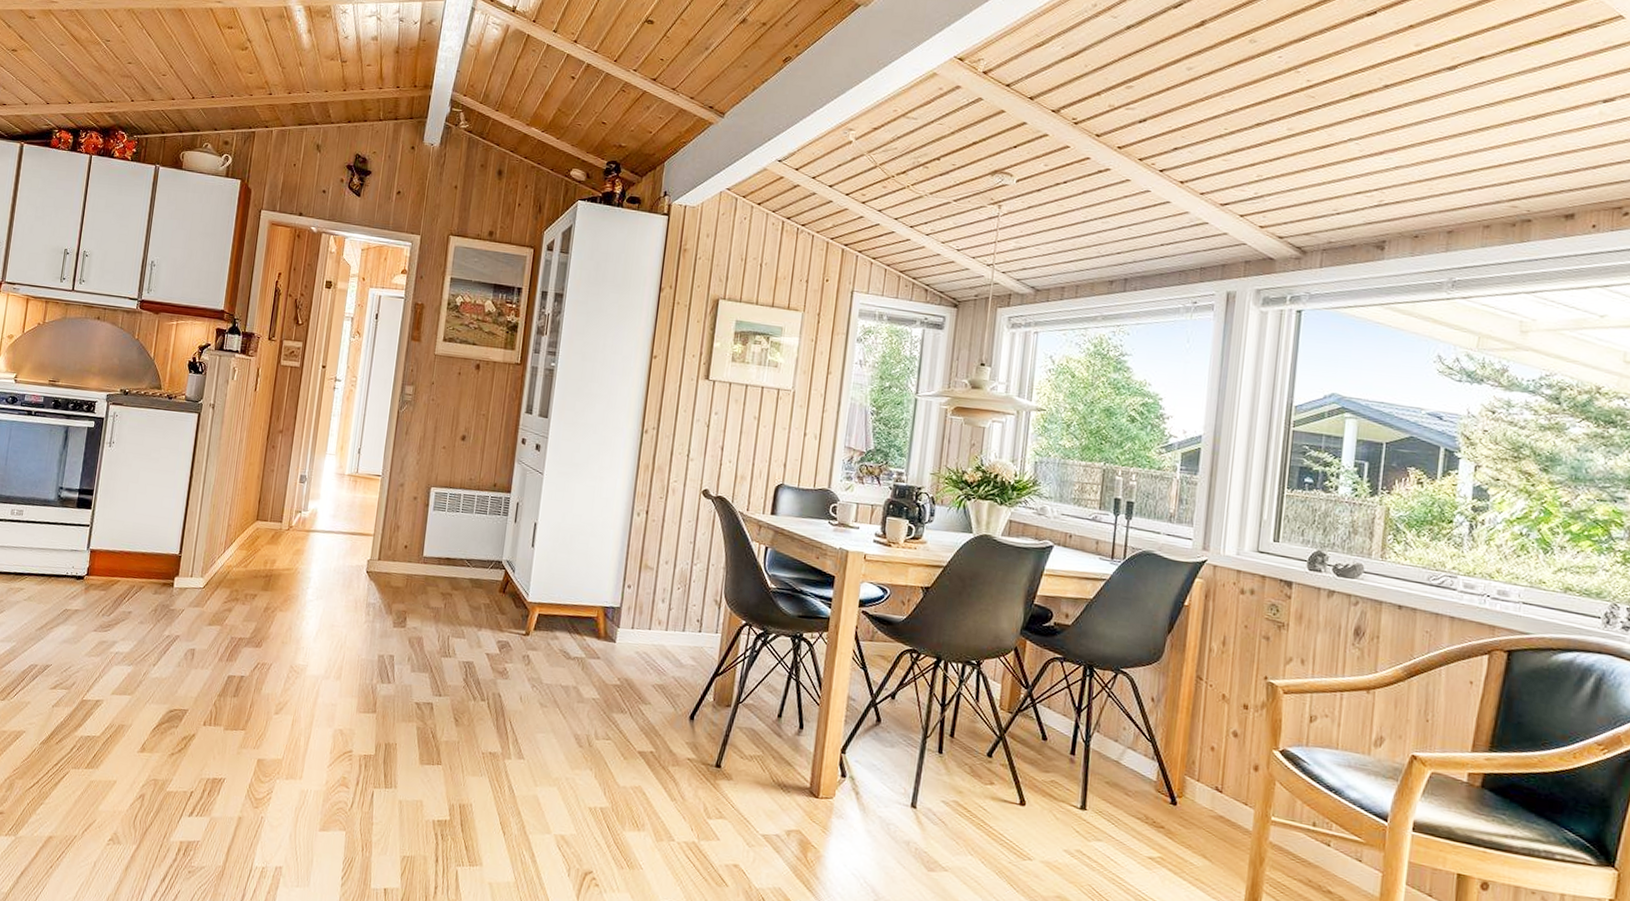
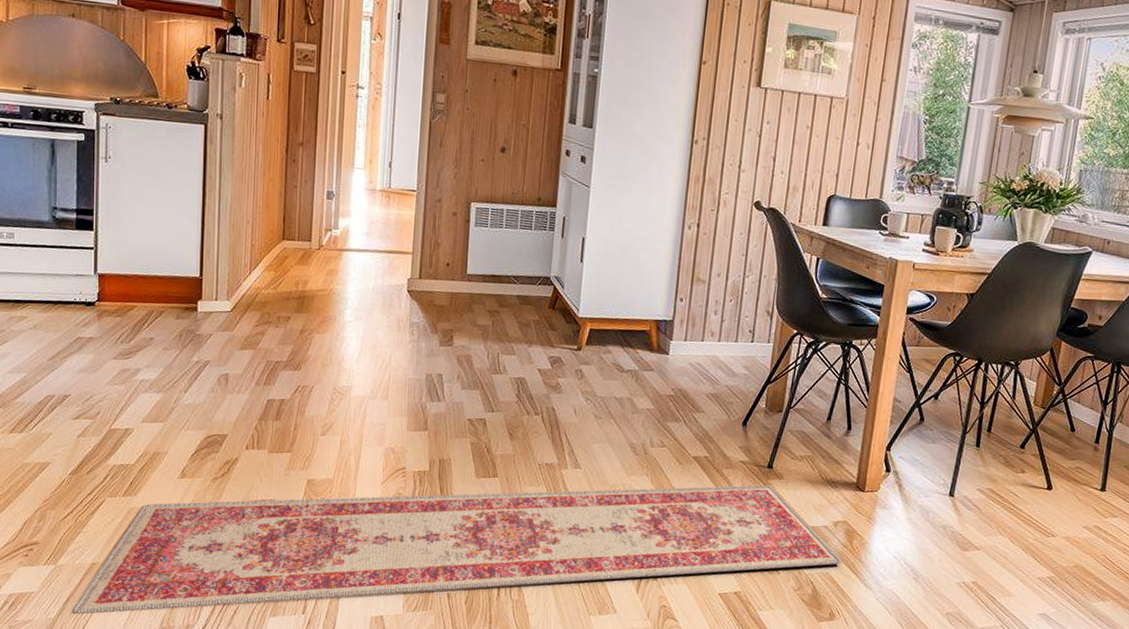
rug: none [23,777,796,890] -> present [71,485,842,615]

